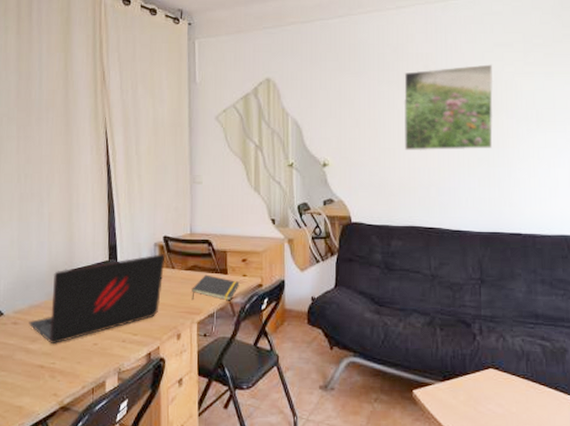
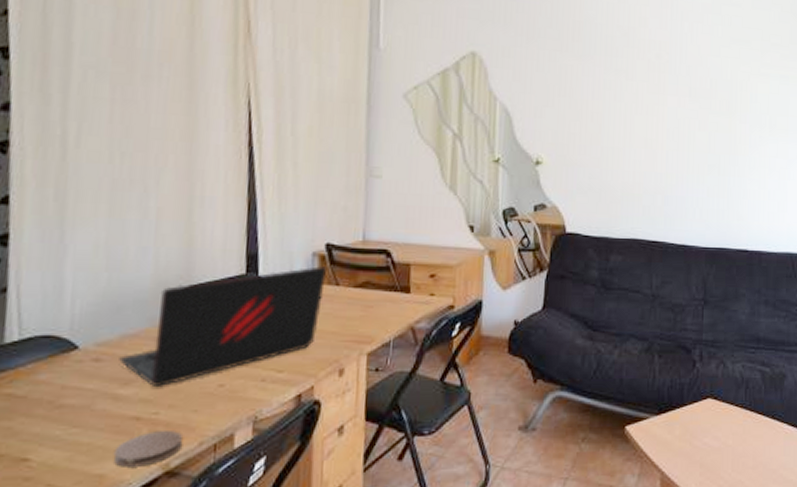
coaster: none [27,376,72,402] -> present [113,431,183,467]
notepad: present [191,274,240,301] -> none [361,293,426,327]
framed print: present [403,64,494,151] -> none [631,60,729,155]

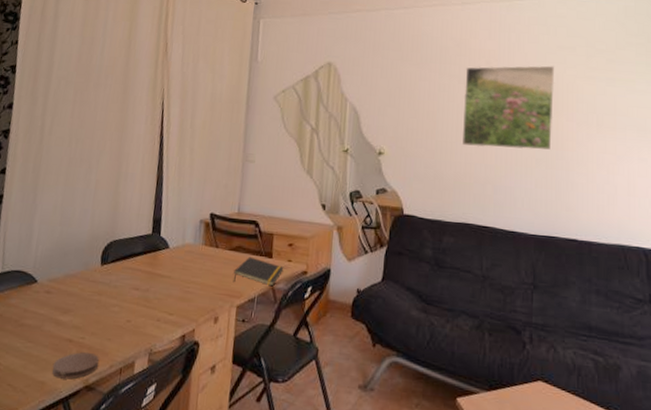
laptop: present [119,265,326,388] -> none [62,230,210,318]
notepad: none [361,293,426,327] -> present [233,256,284,287]
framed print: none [631,60,729,155] -> present [463,65,555,150]

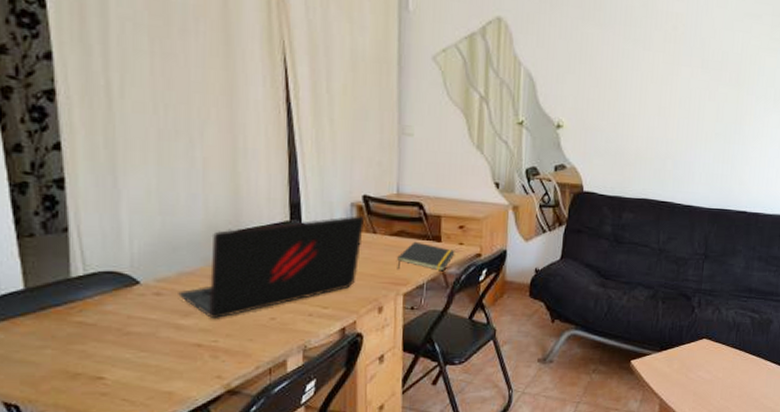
coaster: present [52,352,99,379] -> none [180,356,242,386]
laptop: none [62,230,210,318] -> present [178,214,364,320]
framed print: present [463,65,555,150] -> none [645,31,740,124]

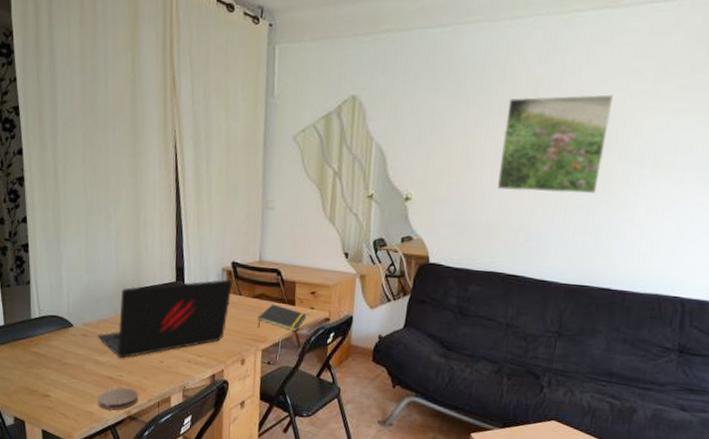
coaster: none [180,356,242,386] -> present [97,388,139,411]
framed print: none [645,31,740,124] -> present [498,94,613,194]

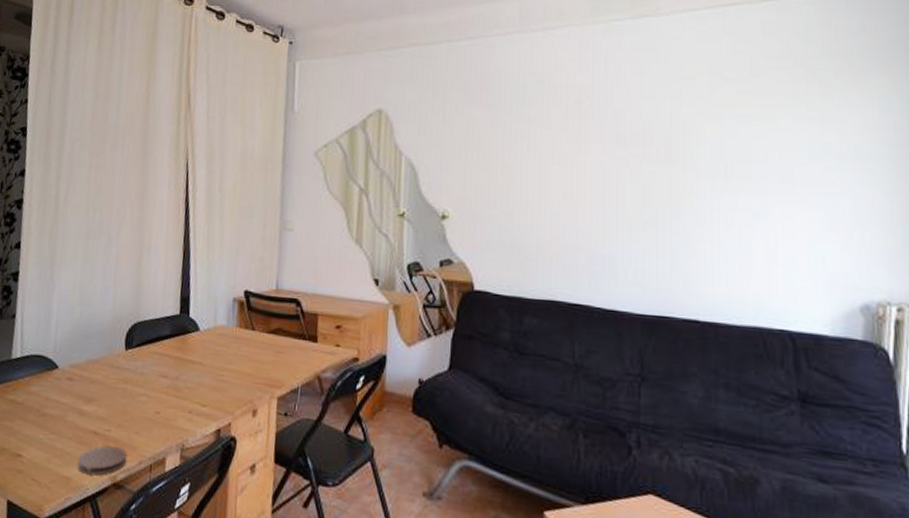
laptop: present [97,278,232,359] -> none [85,310,244,409]
notepad: present [257,304,307,332] -> none [272,340,331,375]
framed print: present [498,94,613,194] -> none [547,102,667,209]

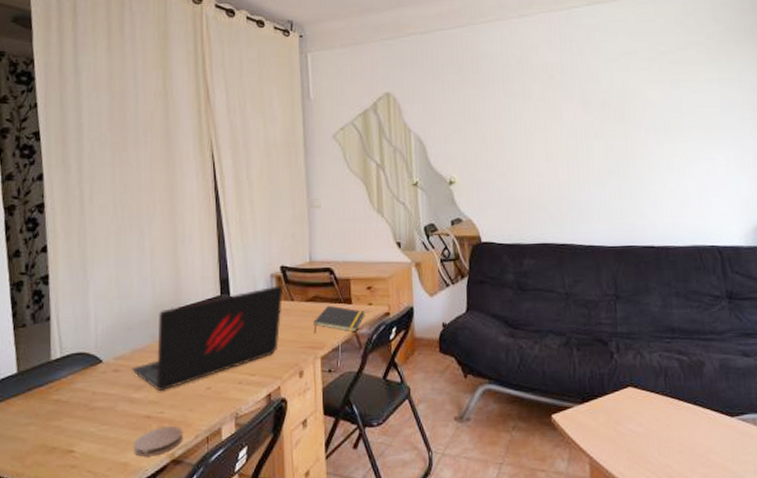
laptop: none [85,310,244,409] -> present [132,284,282,392]
notepad: none [272,340,331,375] -> present [313,305,365,334]

